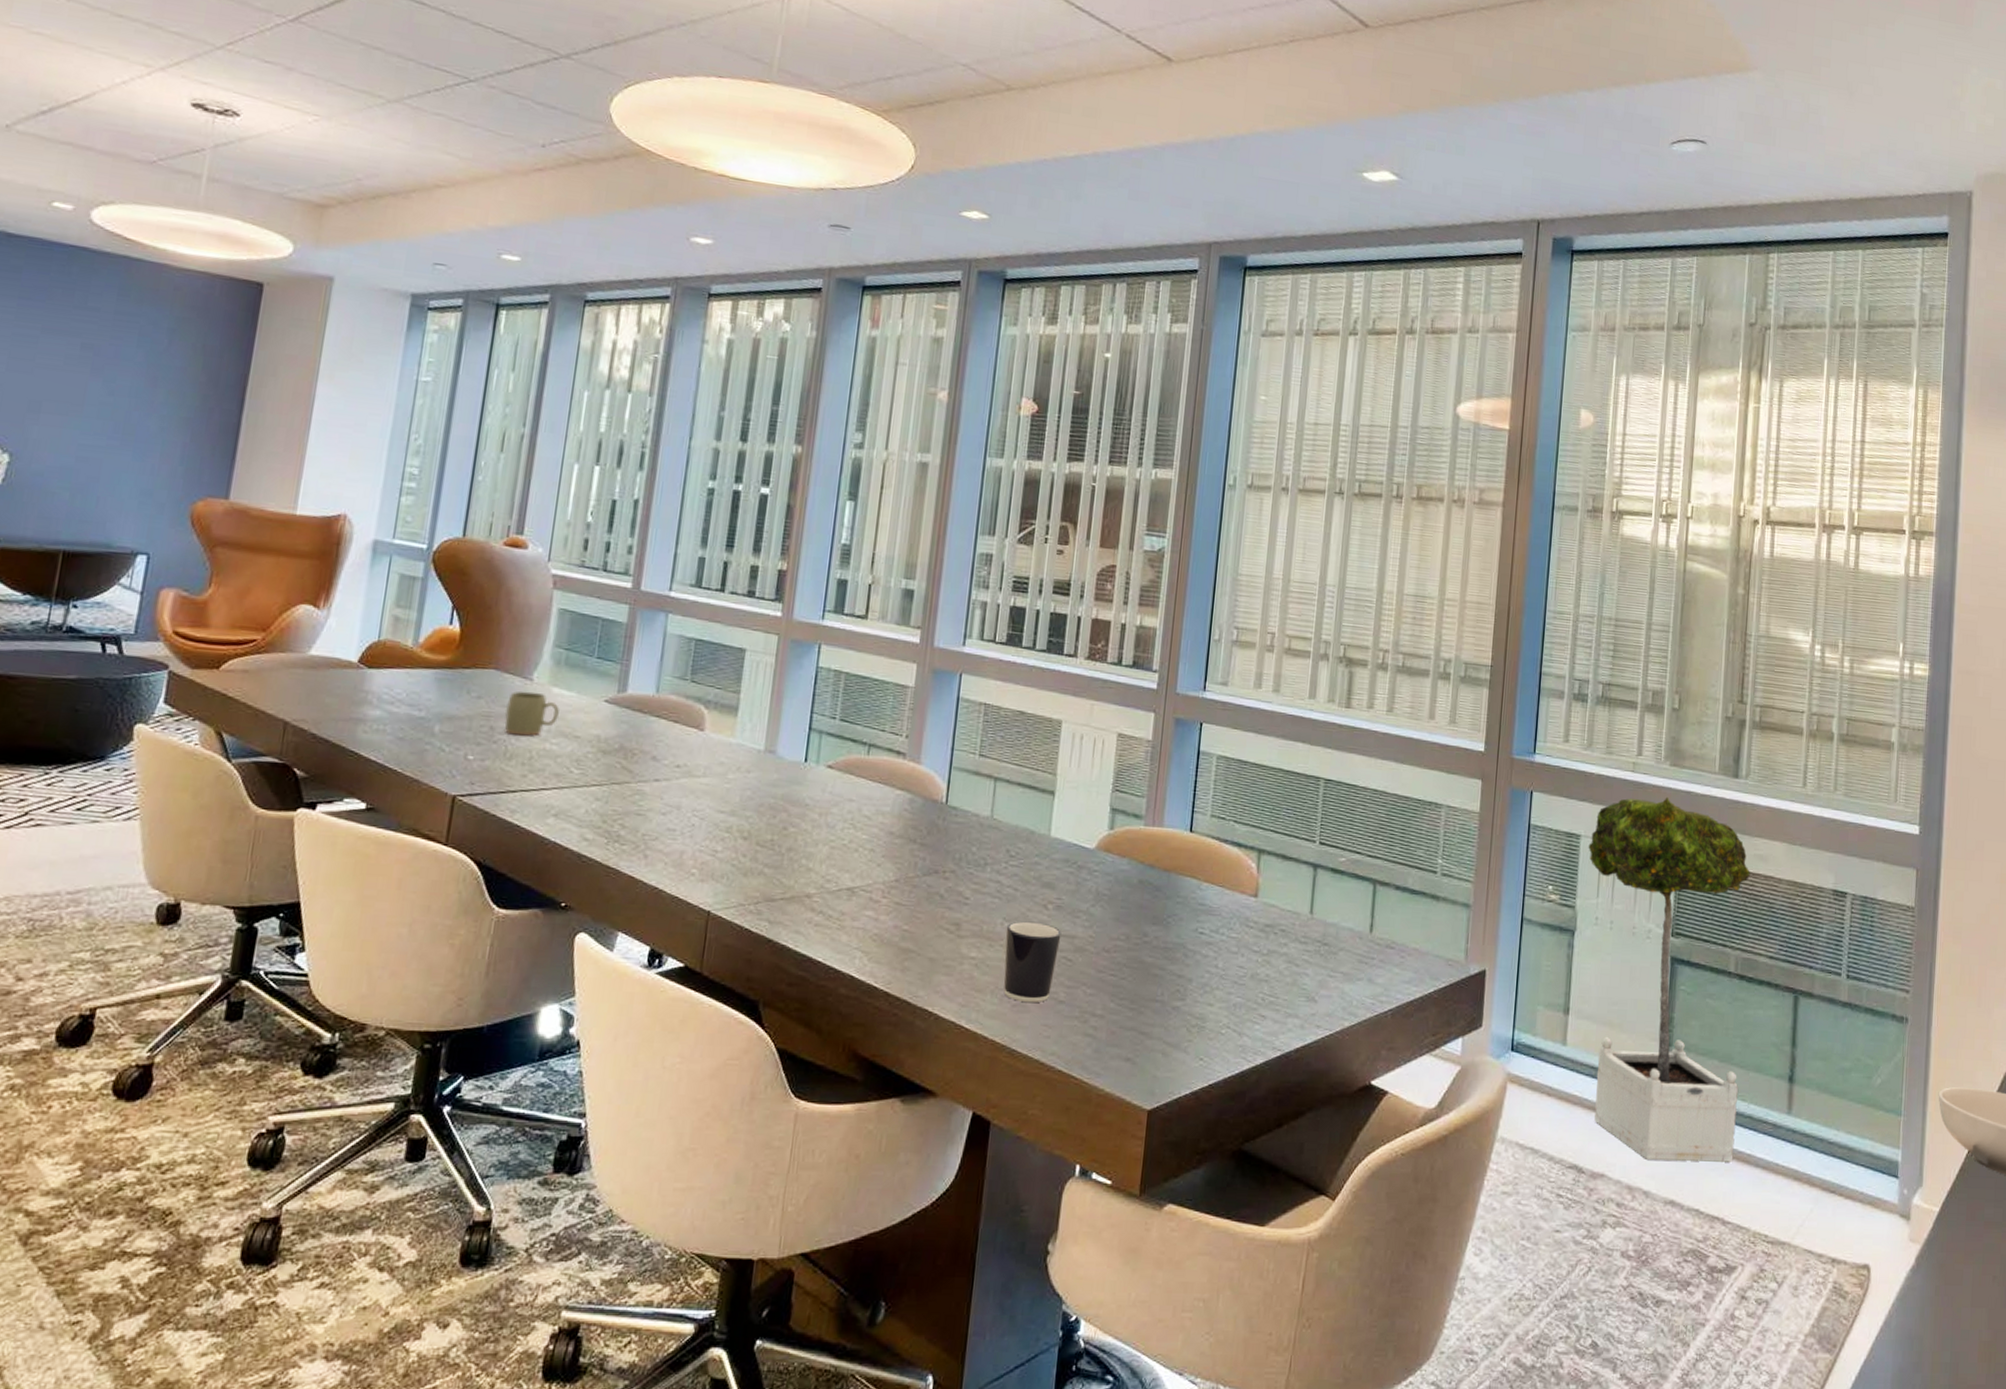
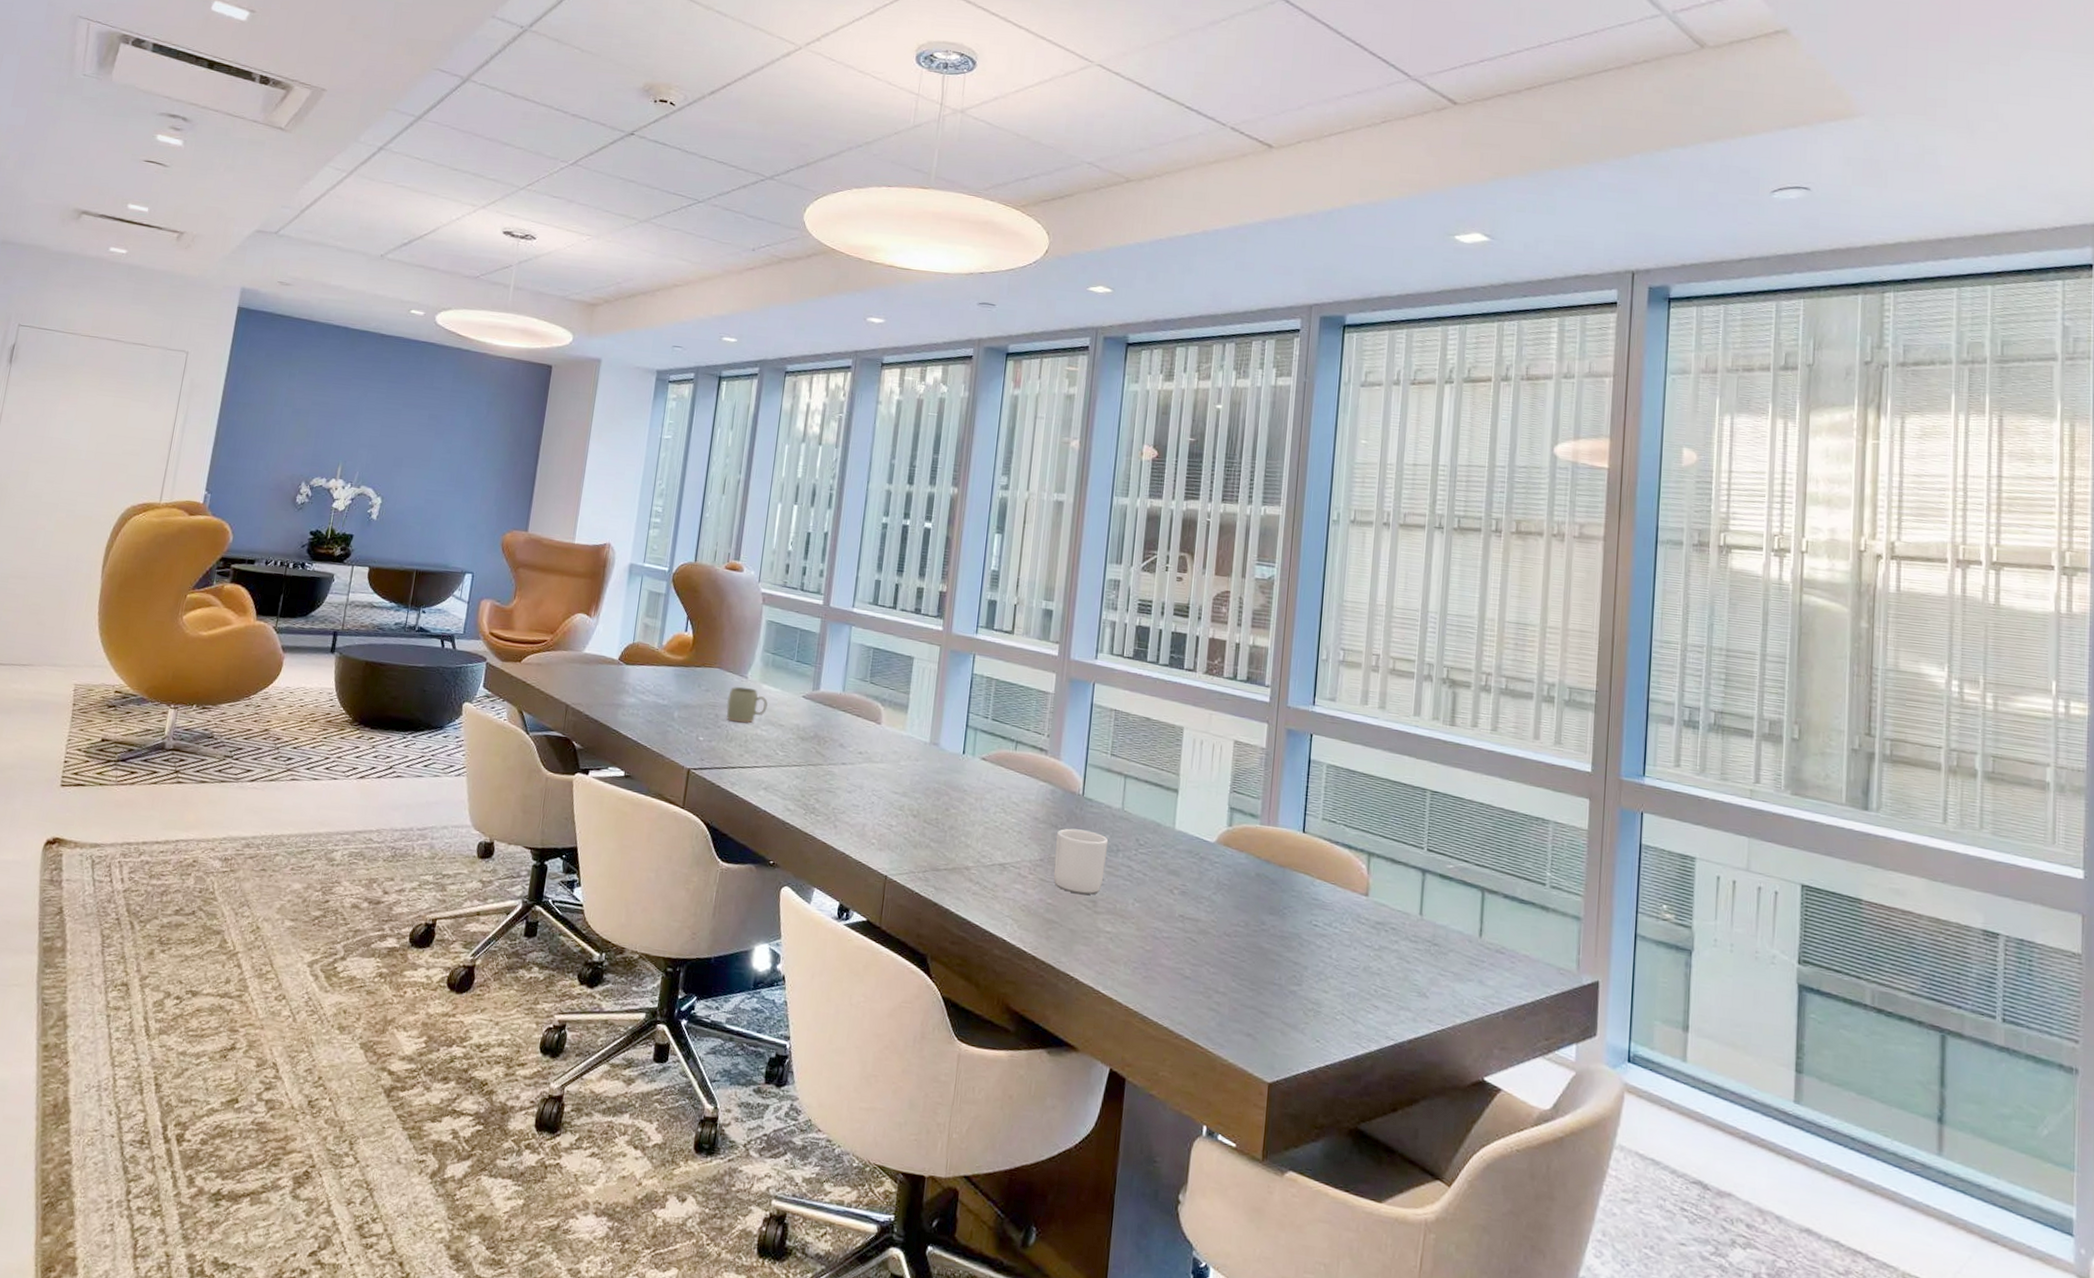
mug: none [911,842,975,918] -> present [1053,828,1109,895]
mug: present [1003,921,1062,1003] -> none [1135,902,1186,977]
potted tree: present [1588,796,1750,1162] -> none [1704,825,1885,1198]

